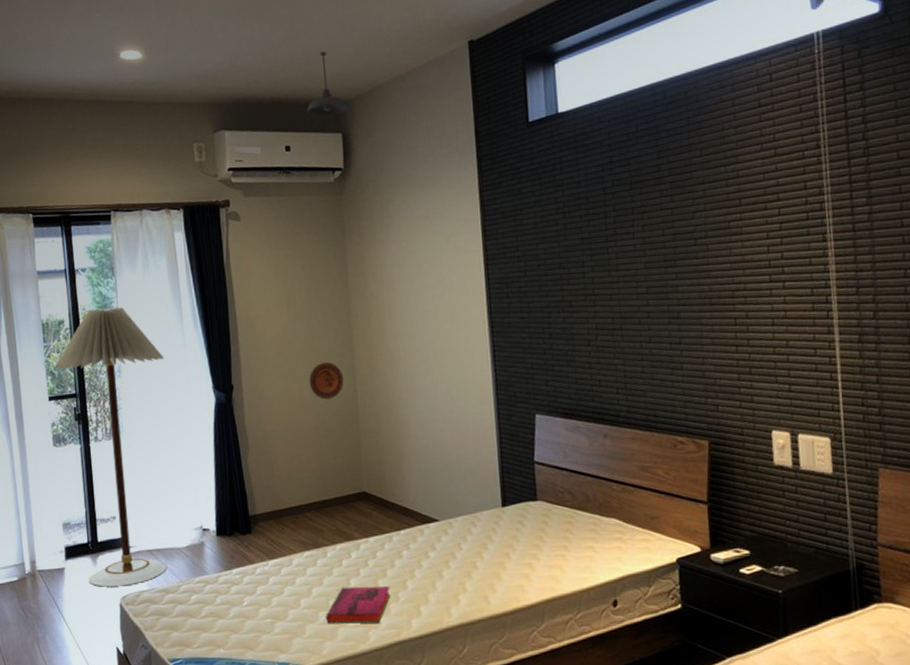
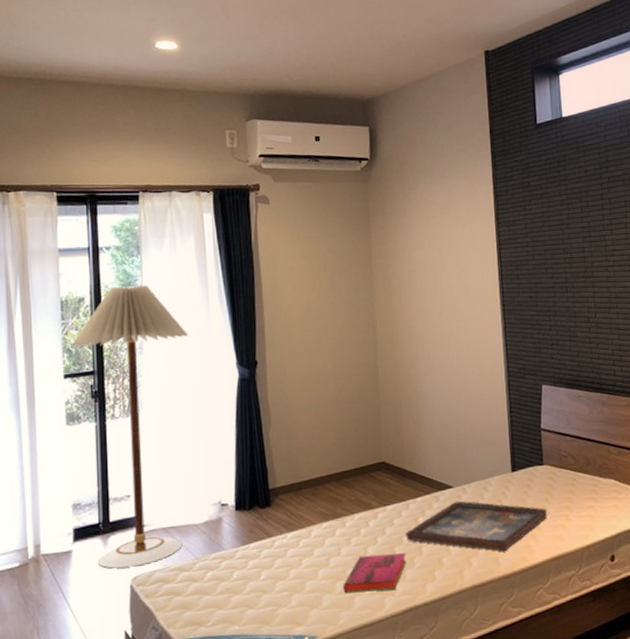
pendant light: present [306,51,349,116] -> none [336,53,376,111]
decorative plate: present [309,362,344,400] -> none [332,338,366,374]
decorative tray: none [388,535,541,590] -> present [405,500,547,551]

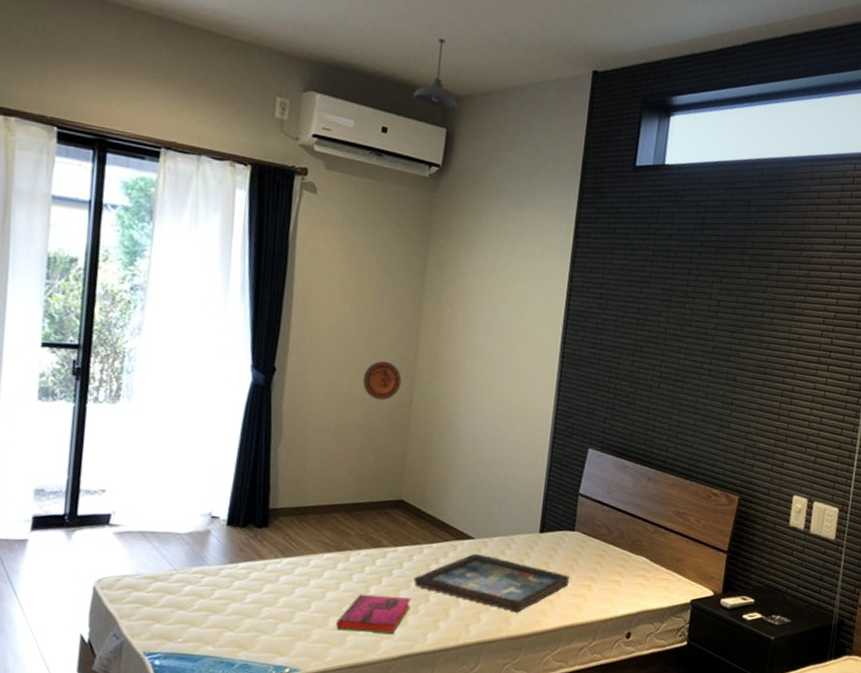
floor lamp: present [71,285,189,569] -> none [54,253,200,568]
decorative plate: none [332,338,366,374] -> present [362,361,402,400]
pendant light: none [336,53,376,111] -> present [412,38,459,109]

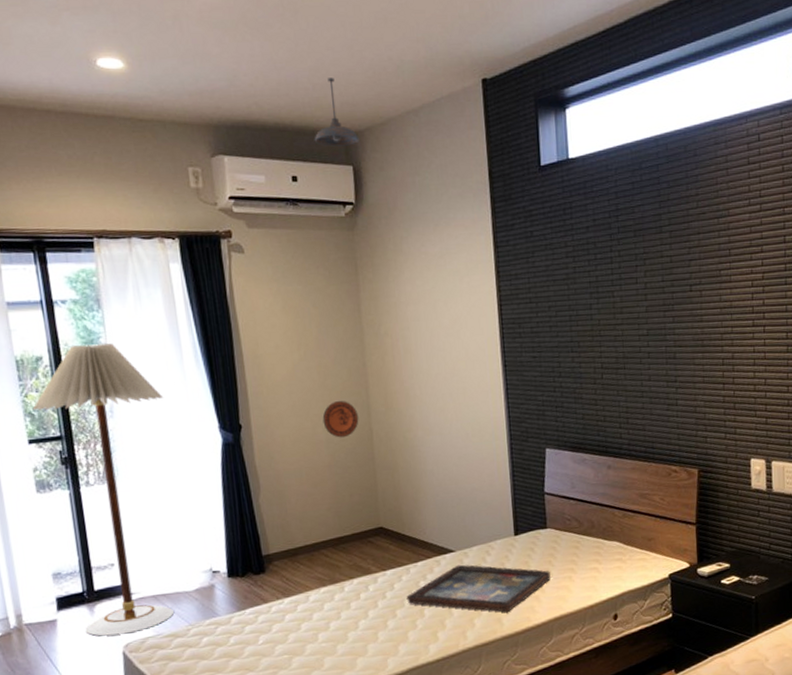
floor lamp: none [54,253,200,568] -> present [32,343,174,636]
hardback book: present [336,594,412,633] -> none [344,616,409,656]

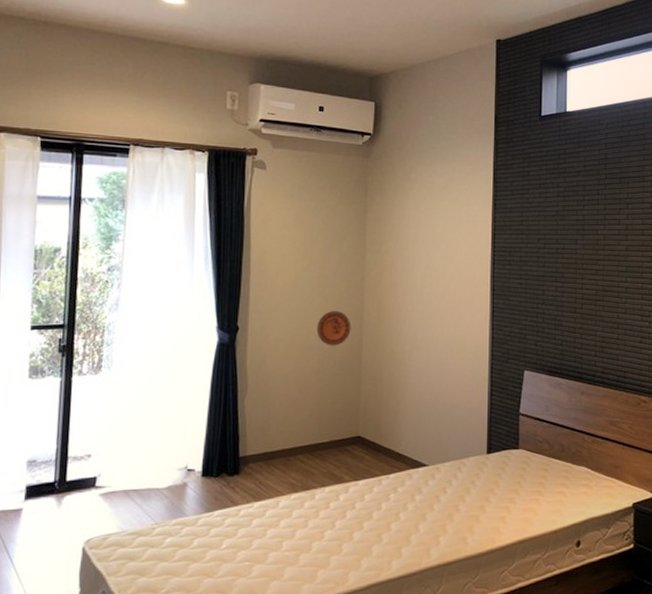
floor lamp: present [32,343,174,636] -> none [41,240,169,530]
pendant light: present [314,78,360,147] -> none [343,27,384,85]
decorative tray: present [406,564,551,612] -> none [375,479,518,531]

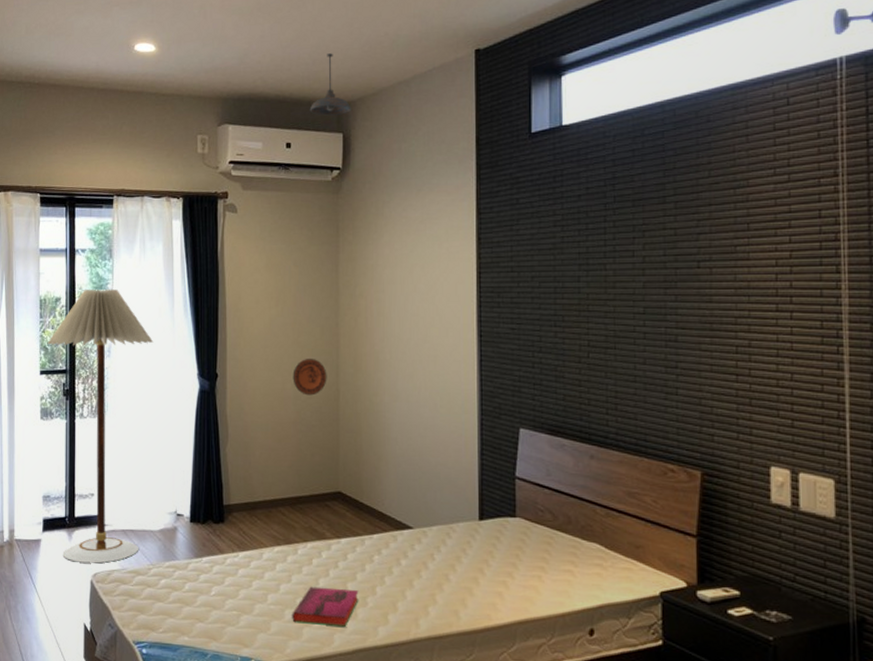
floor lamp: none [41,240,169,530] -> present [47,289,154,564]
hardback book: none [307,528,374,567] -> present [292,586,359,627]
pendant light: none [343,27,384,85] -> present [309,53,351,116]

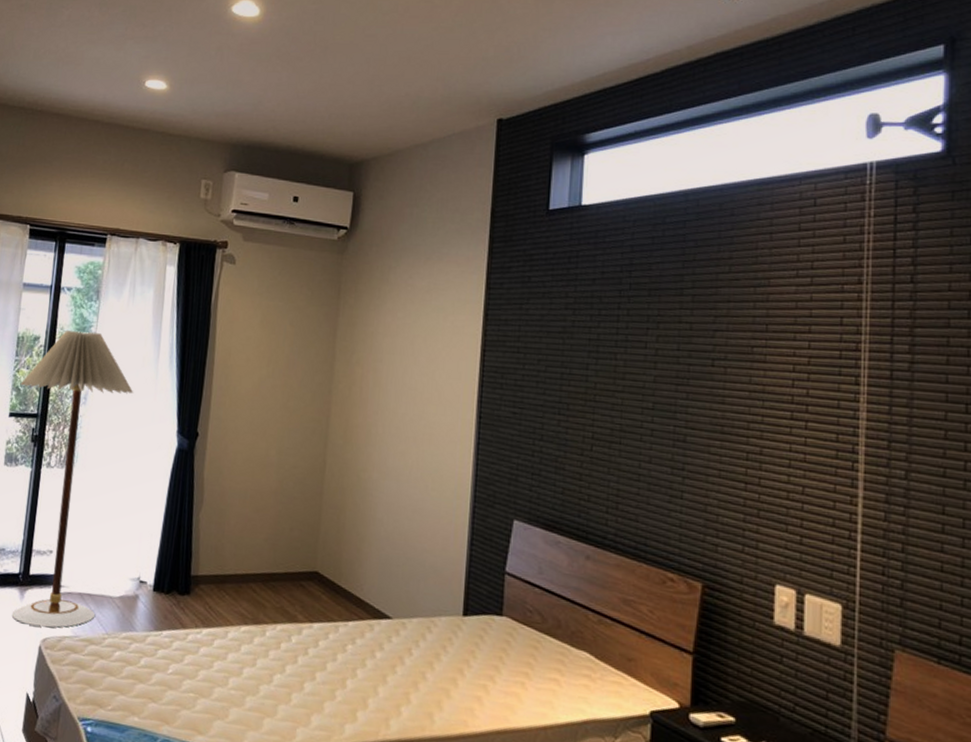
hardback book: present [292,586,359,627] -> none [253,673,328,721]
decorative plate: present [293,359,327,396] -> none [277,425,315,465]
pendant light: present [309,53,351,116] -> none [321,108,365,173]

